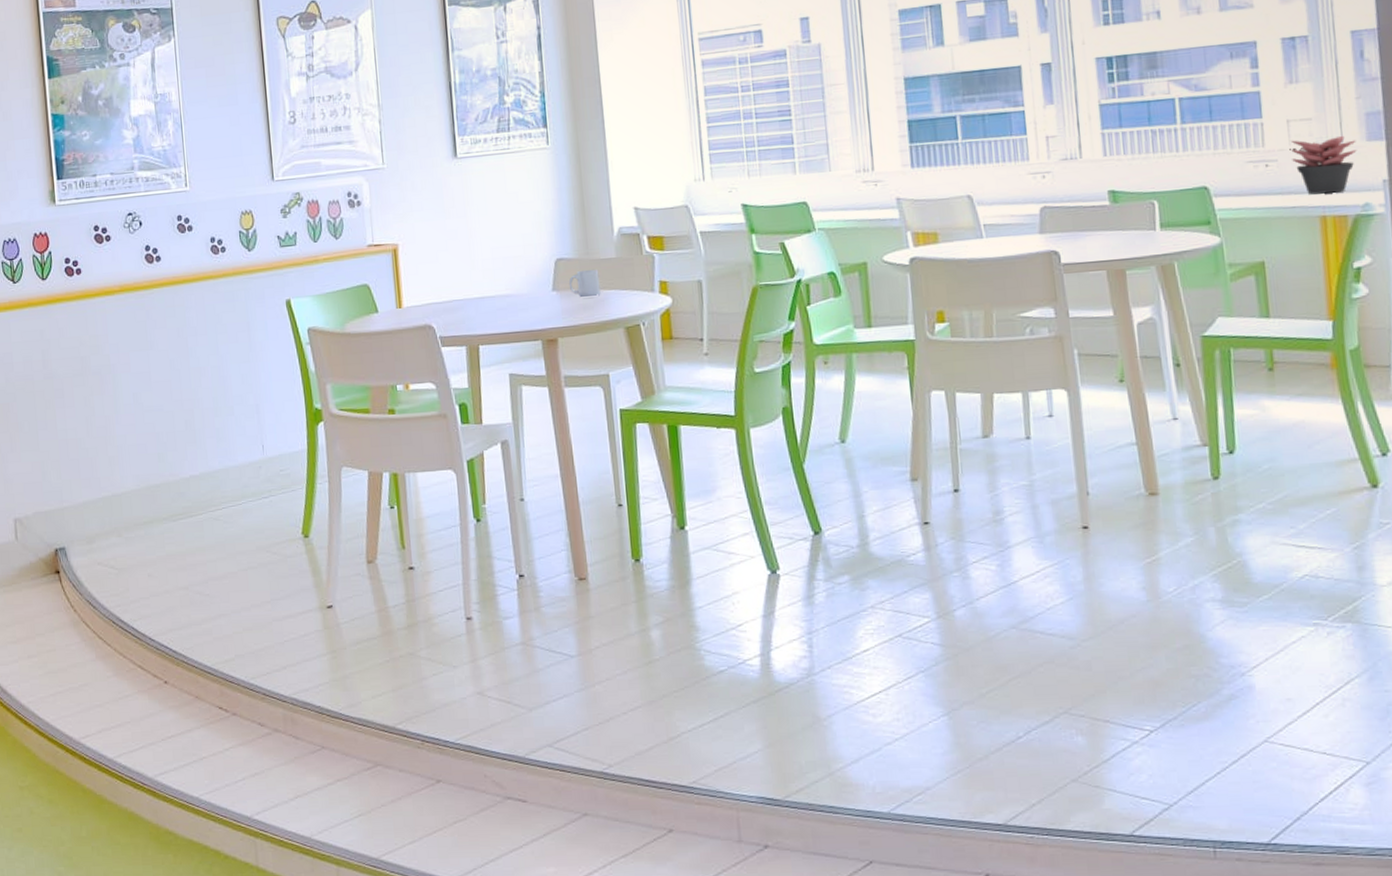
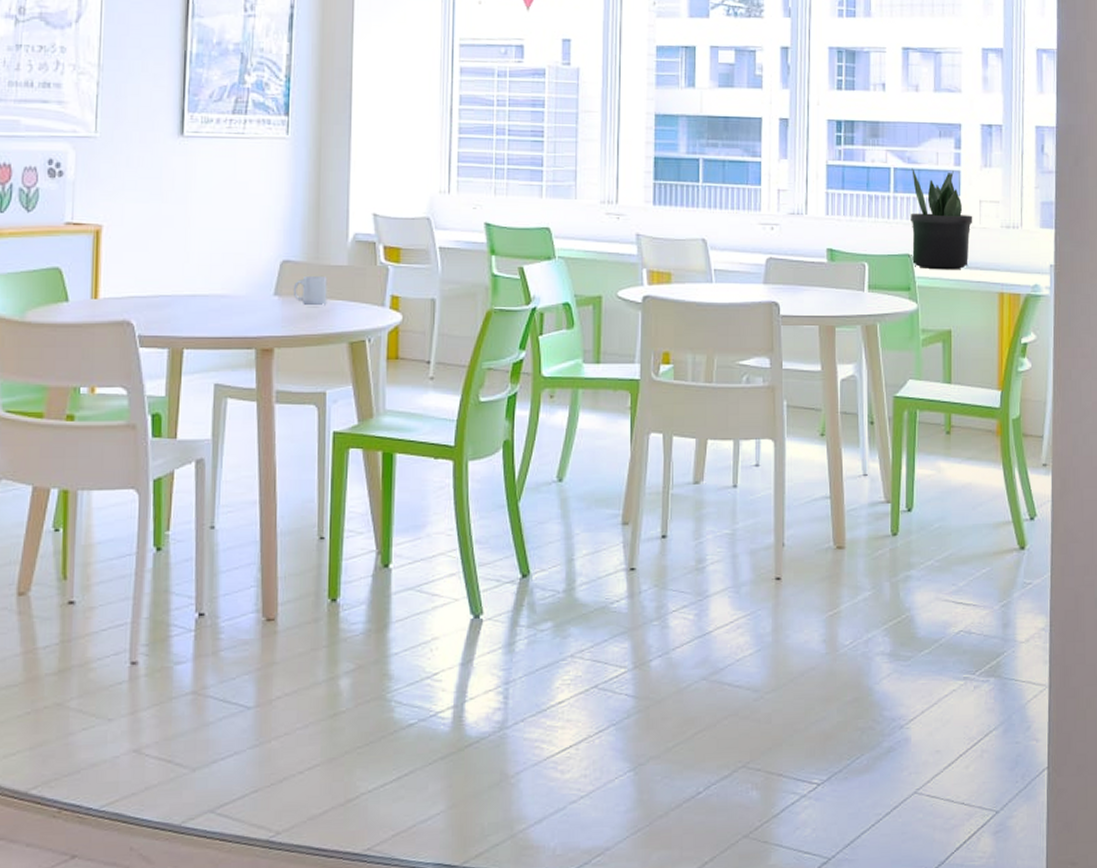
planter: none [1200,92,1281,200] -> present [911,168,973,270]
succulent plant: present [1290,135,1357,195] -> none [981,219,1032,272]

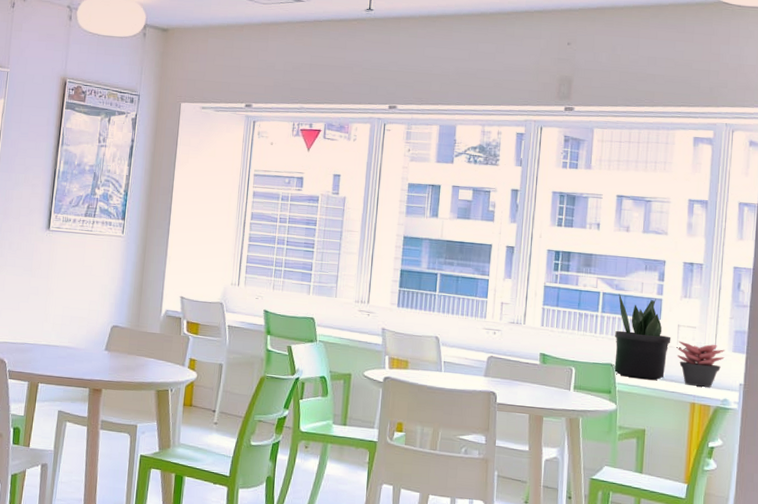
cup: present [293,275,328,308] -> none [118,338,144,363]
succulent plant: none [981,219,1032,272] -> present [677,341,725,387]

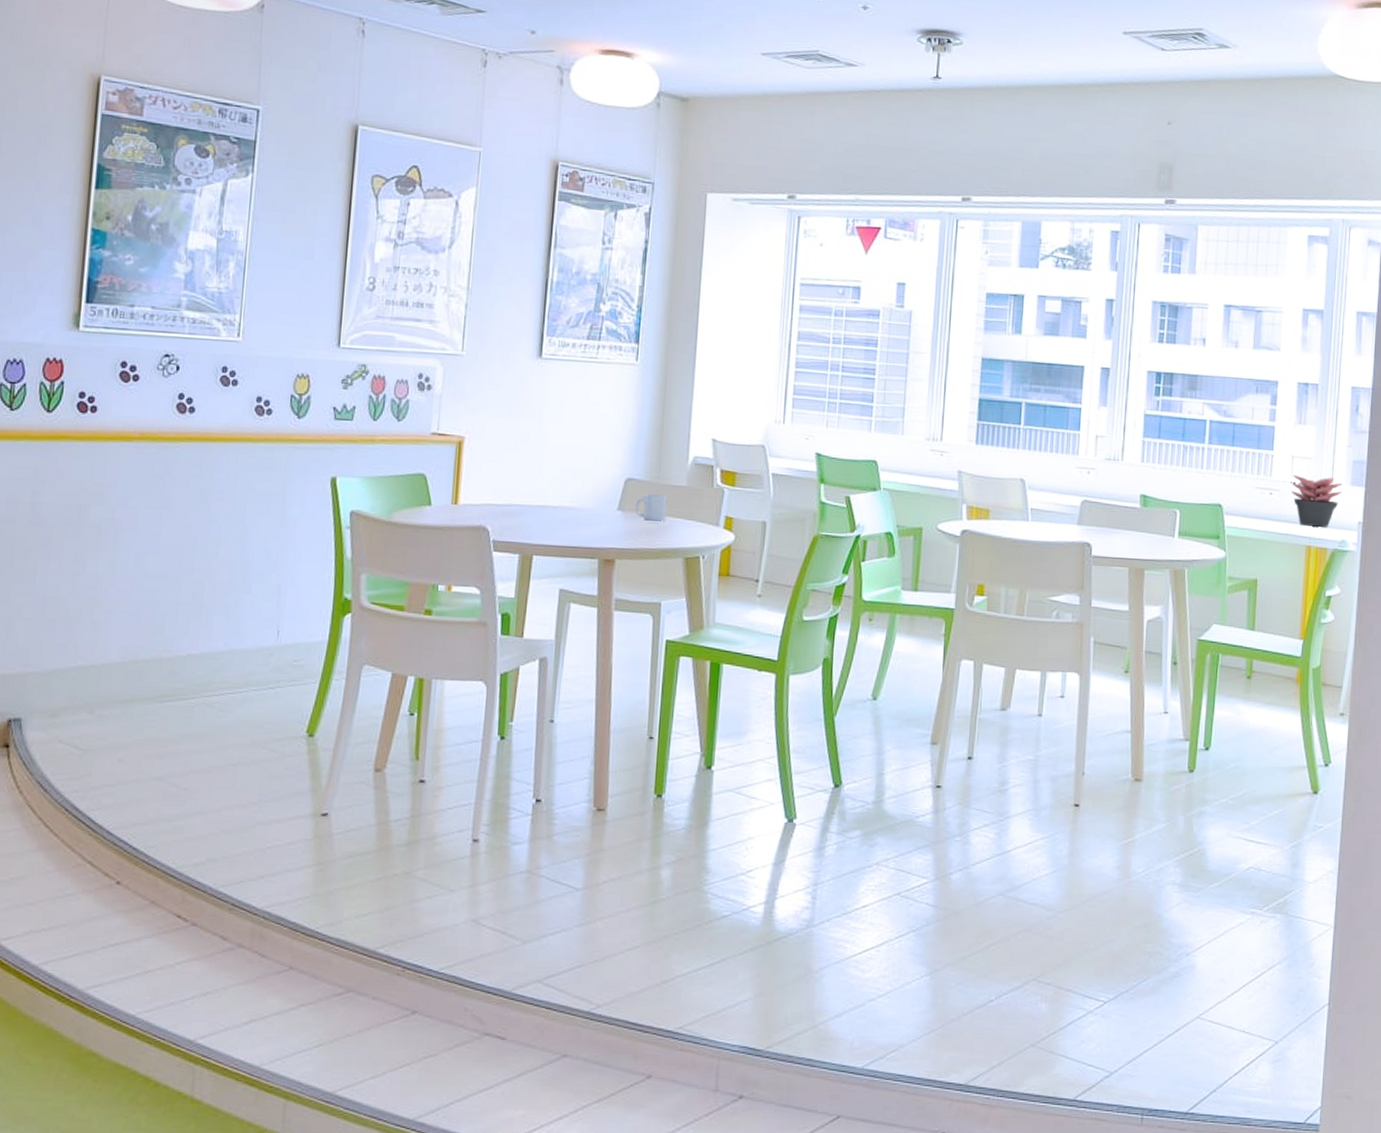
cup: none [118,338,144,363] -> present [635,493,667,524]
planter: present [614,294,671,380] -> none [1223,421,1285,522]

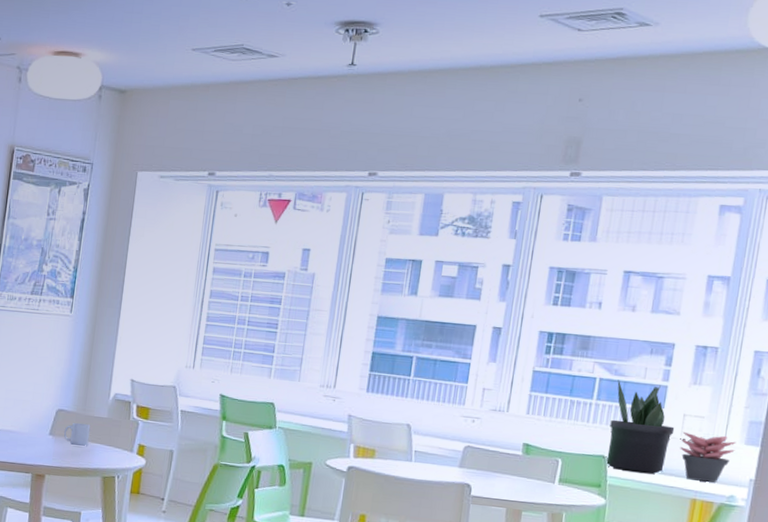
planter: none [1223,421,1285,522] -> present [606,380,675,474]

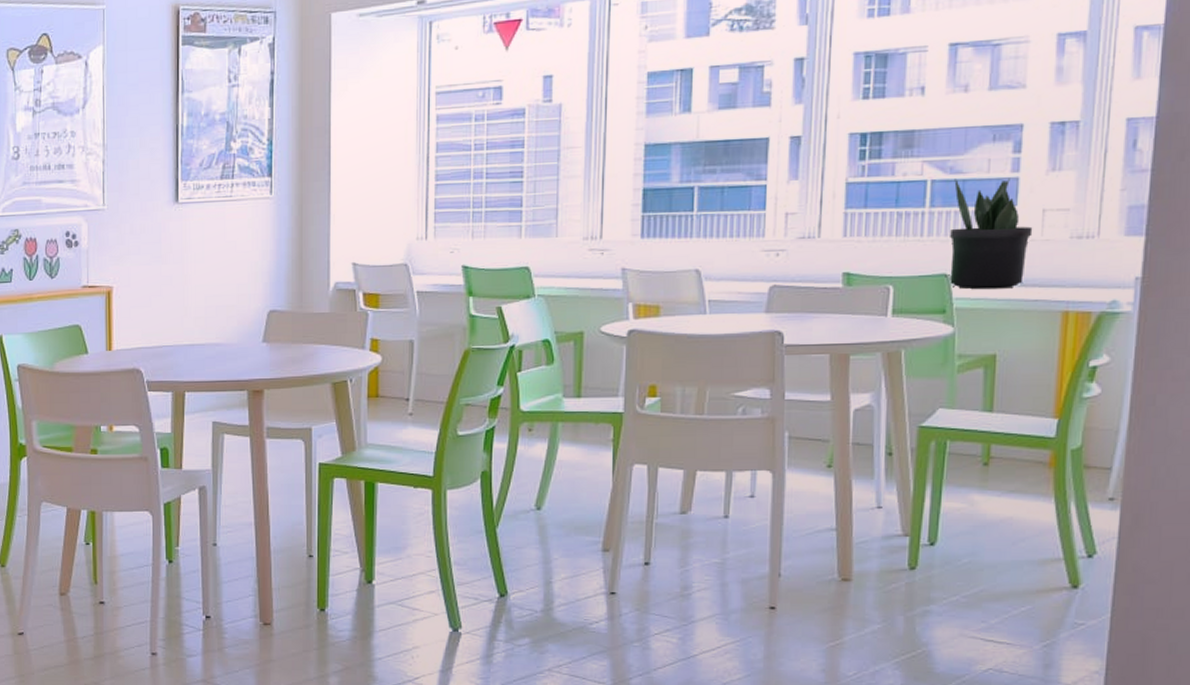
cup: present [63,422,91,448] -> none [279,322,311,352]
succulent plant: present [680,431,736,483] -> none [1042,228,1114,289]

